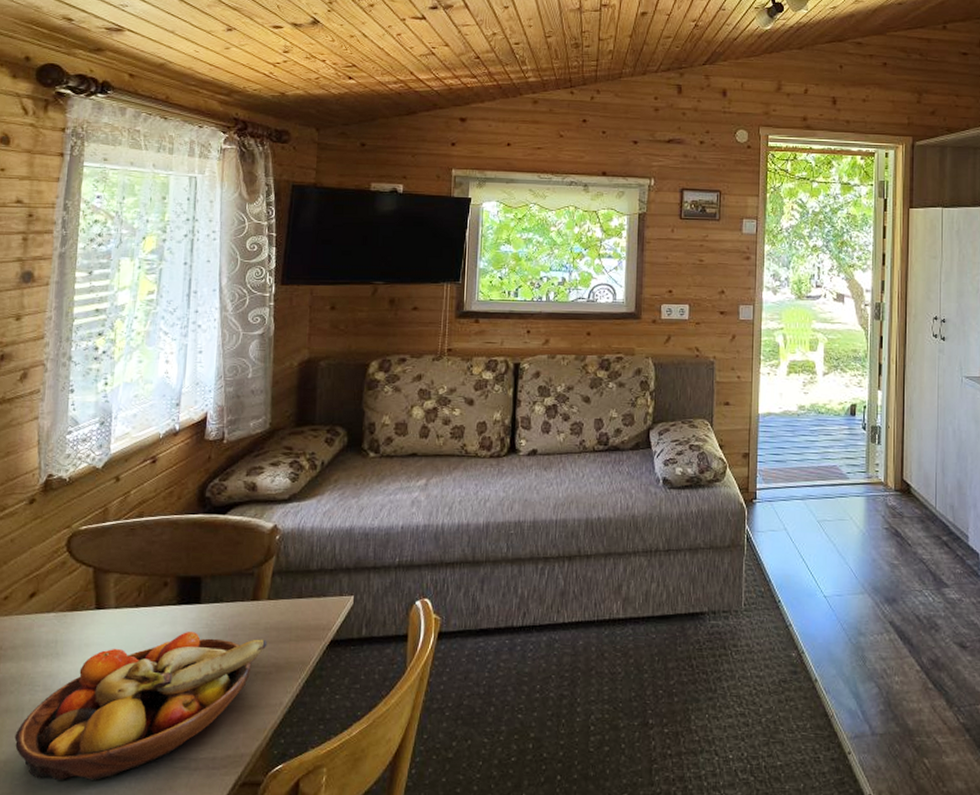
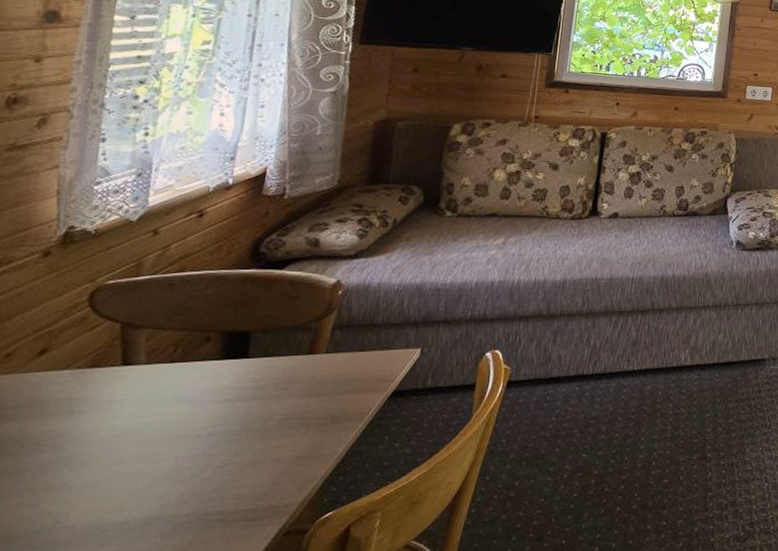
fruit bowl: present [14,631,267,782] -> none [12,385,323,542]

